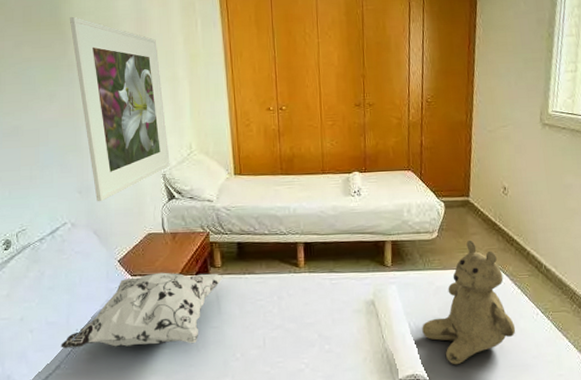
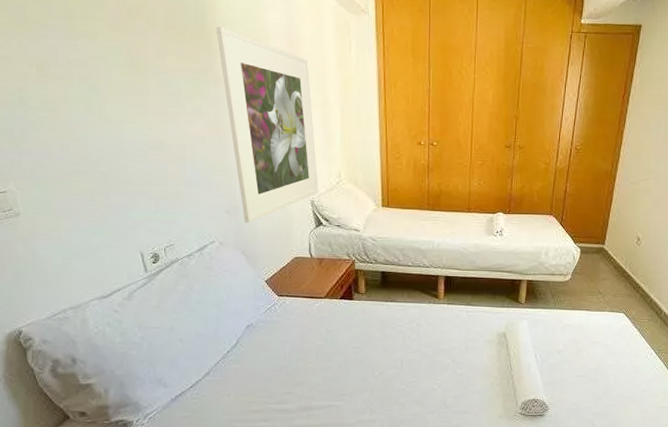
decorative pillow: present [61,272,223,349] -> none [210,294,366,361]
teddy bear: present [422,240,516,365] -> none [546,284,630,394]

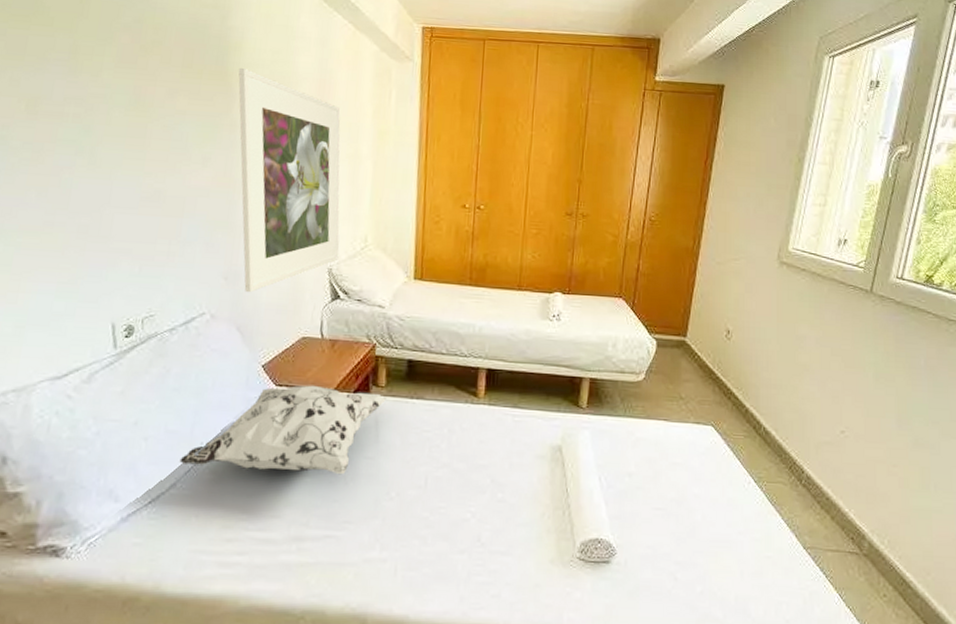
decorative pillow: none [210,294,366,361] -> present [179,385,386,475]

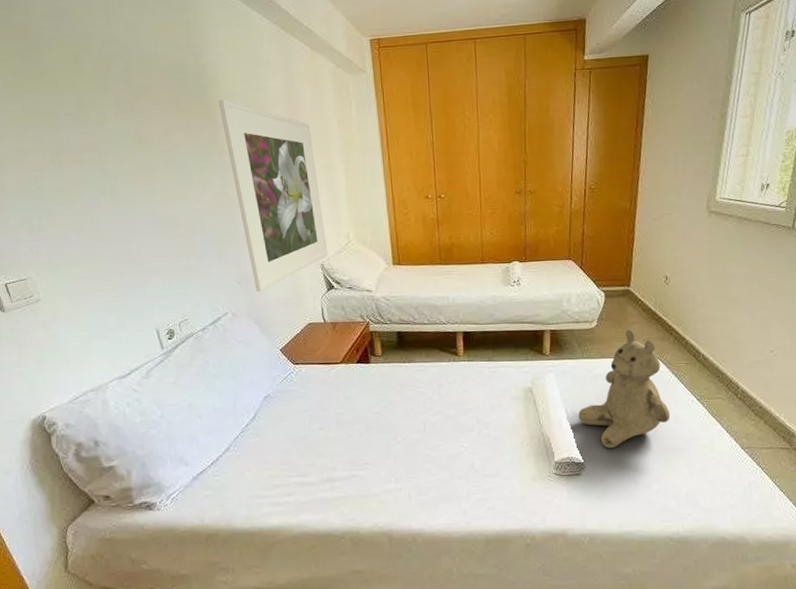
decorative pillow: present [179,385,386,475] -> none [229,361,384,433]
teddy bear: none [614,387,723,533] -> present [578,329,671,449]

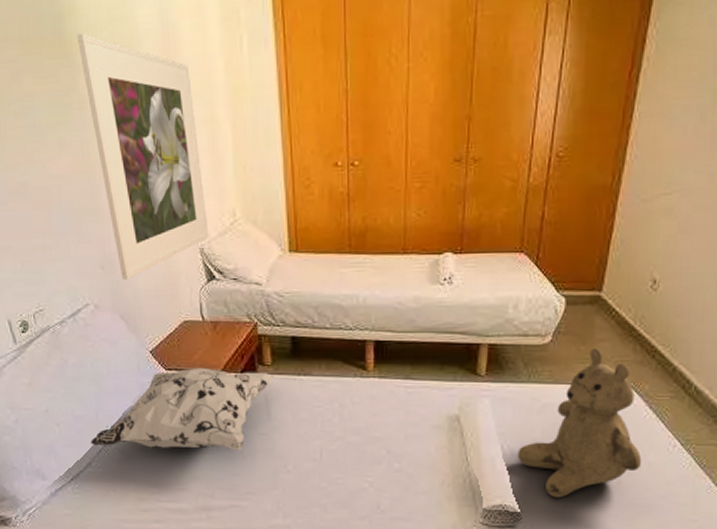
decorative pillow: none [229,361,384,433] -> present [90,367,273,451]

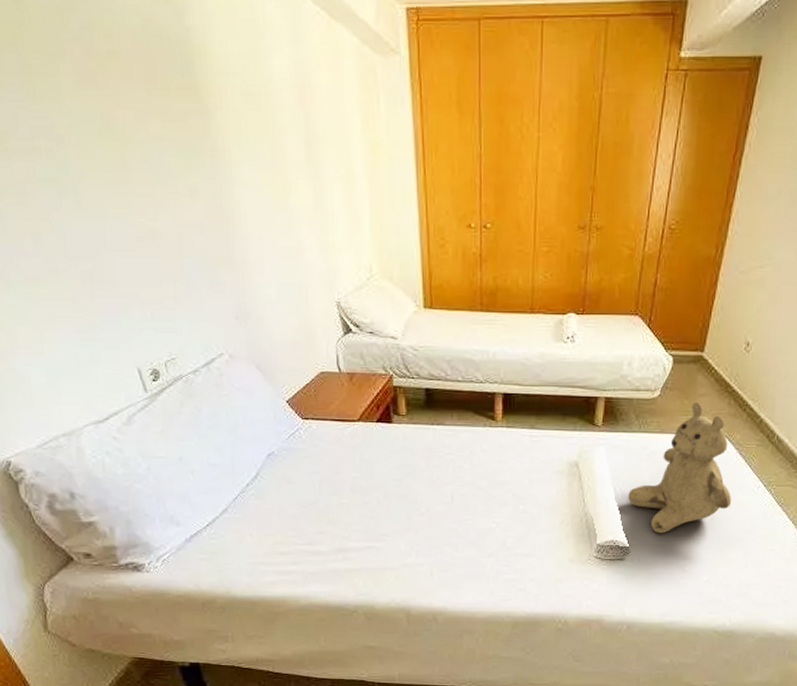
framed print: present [76,33,209,280] -> none [207,78,346,331]
decorative pillow: present [90,367,273,451] -> none [226,417,408,496]

